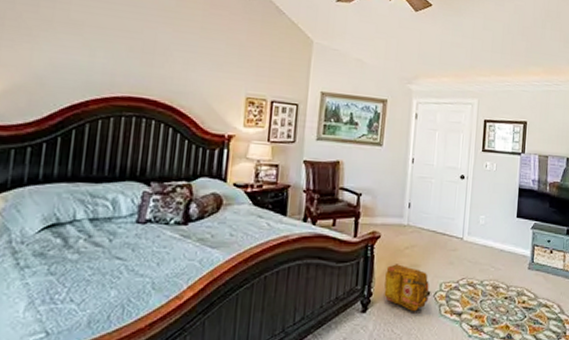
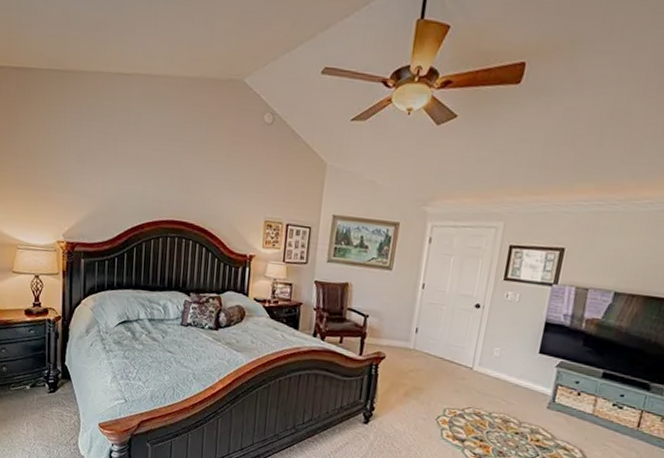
backpack: present [384,264,431,312] -> none [385,384,434,431]

